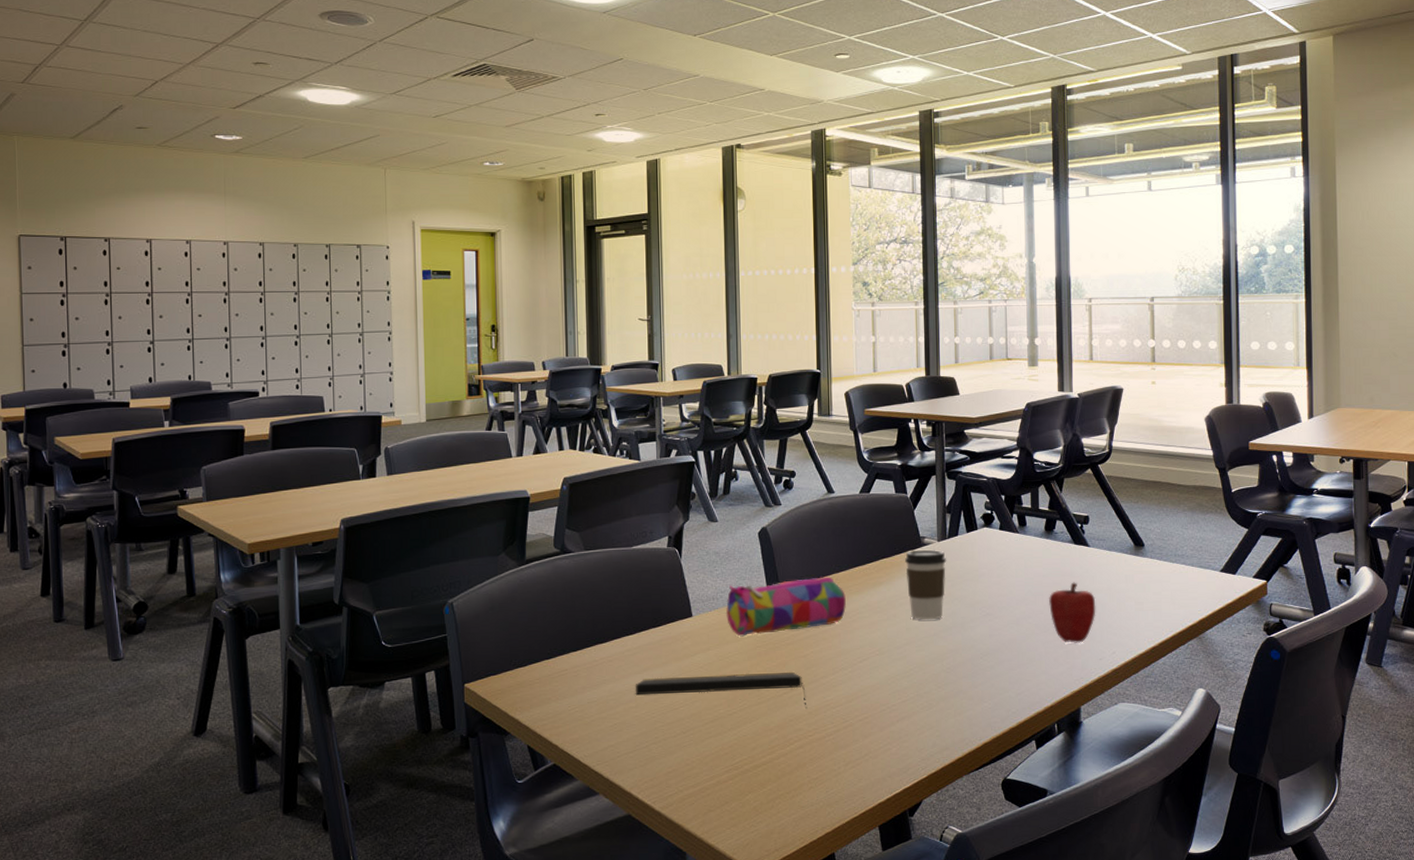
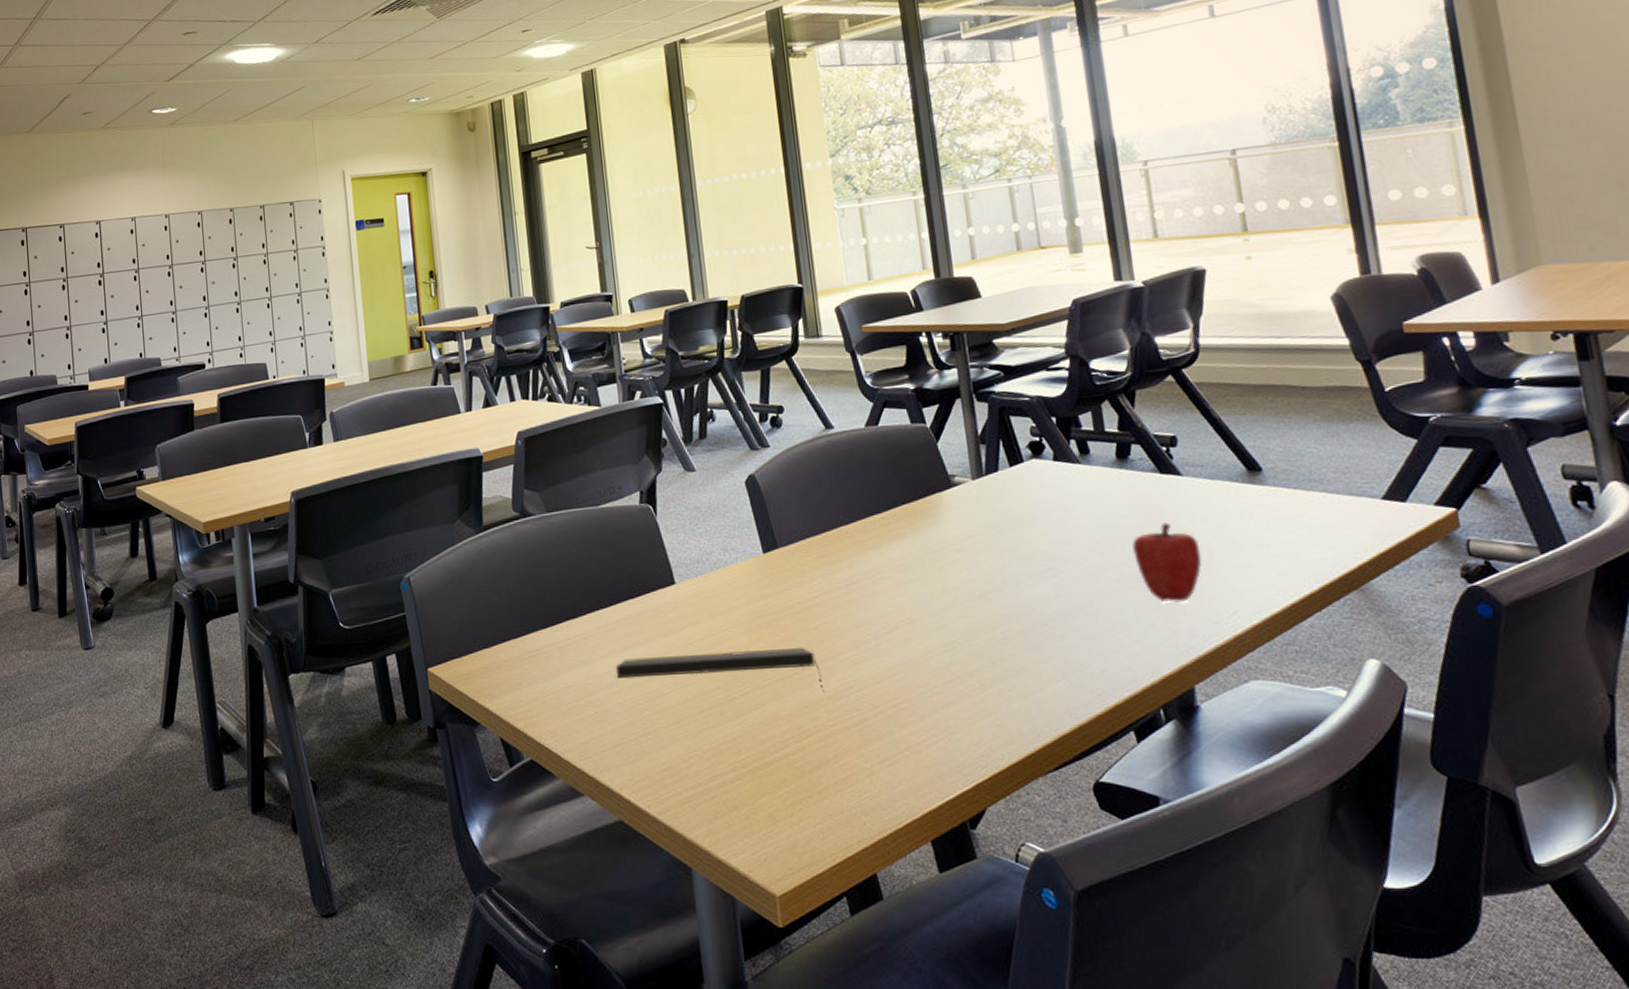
pencil case: present [725,576,846,637] -> none [714,530,862,606]
coffee cup: present [905,549,947,620] -> none [931,489,989,579]

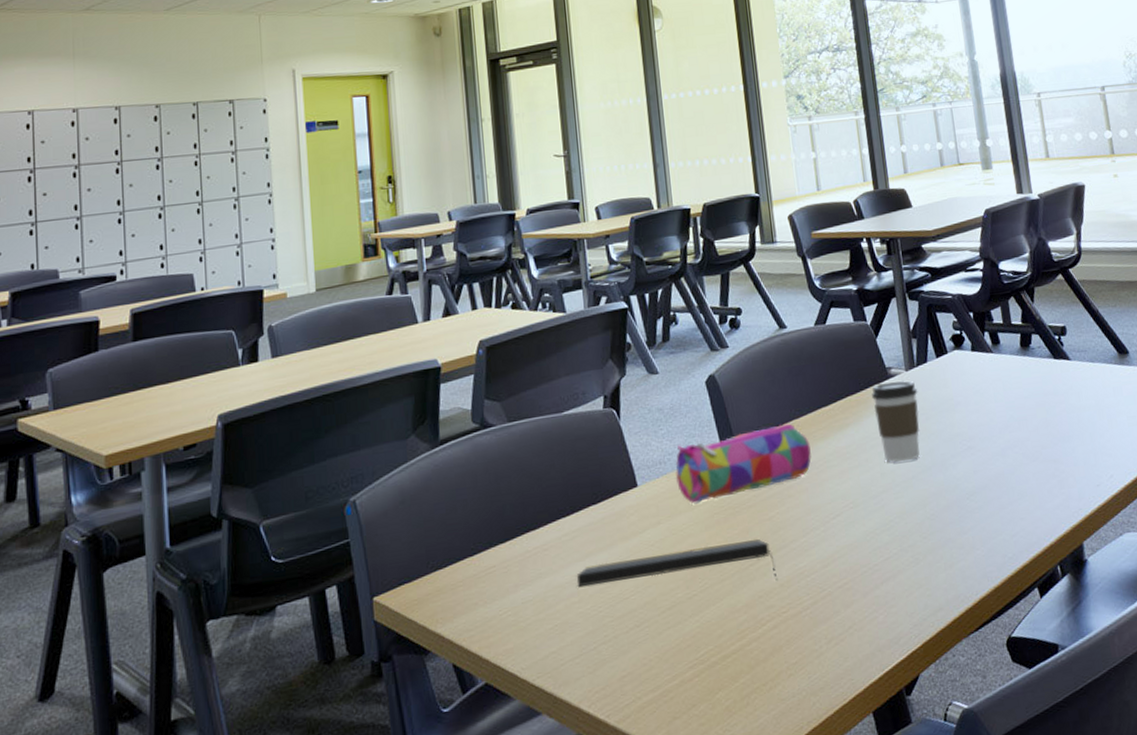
pencil case: none [714,530,862,606] -> present [675,423,812,504]
coffee cup: none [931,489,989,579] -> present [871,380,920,462]
apple: present [1132,522,1203,604] -> none [1034,401,1087,471]

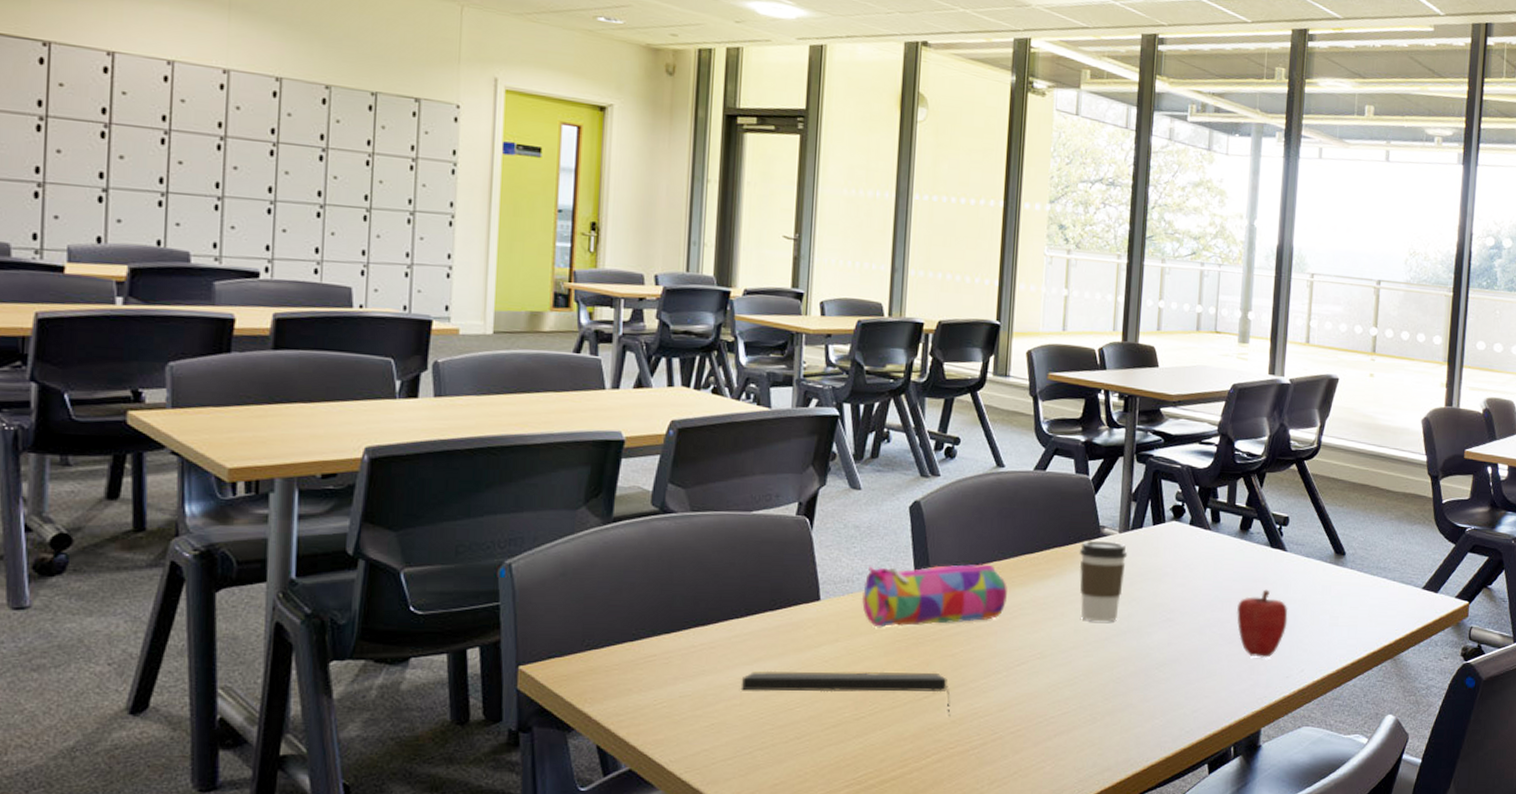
apple: none [1034,401,1087,471] -> present [1237,589,1288,659]

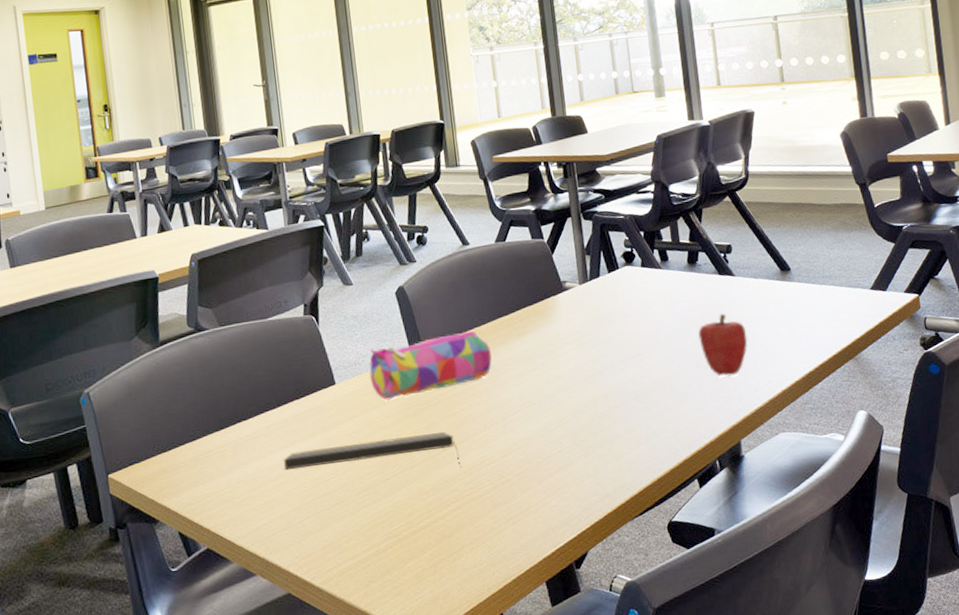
coffee cup: present [1079,541,1128,622] -> none [547,293,591,367]

